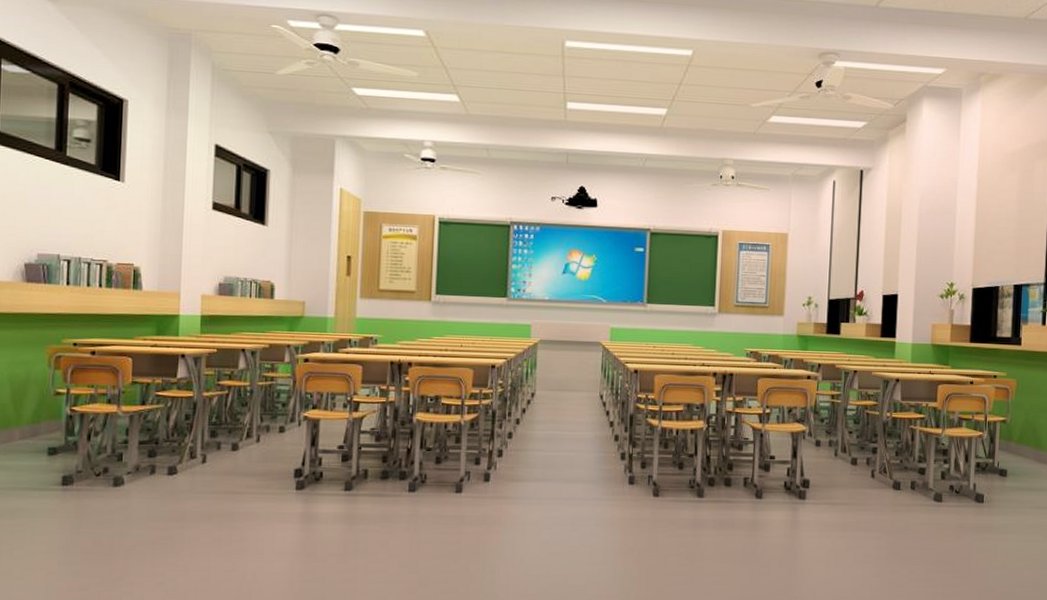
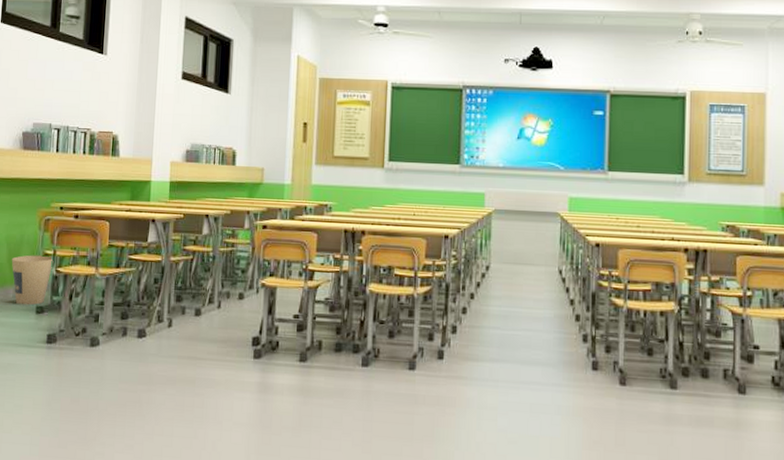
trash can: none [16,394,67,447] -> present [11,255,54,305]

